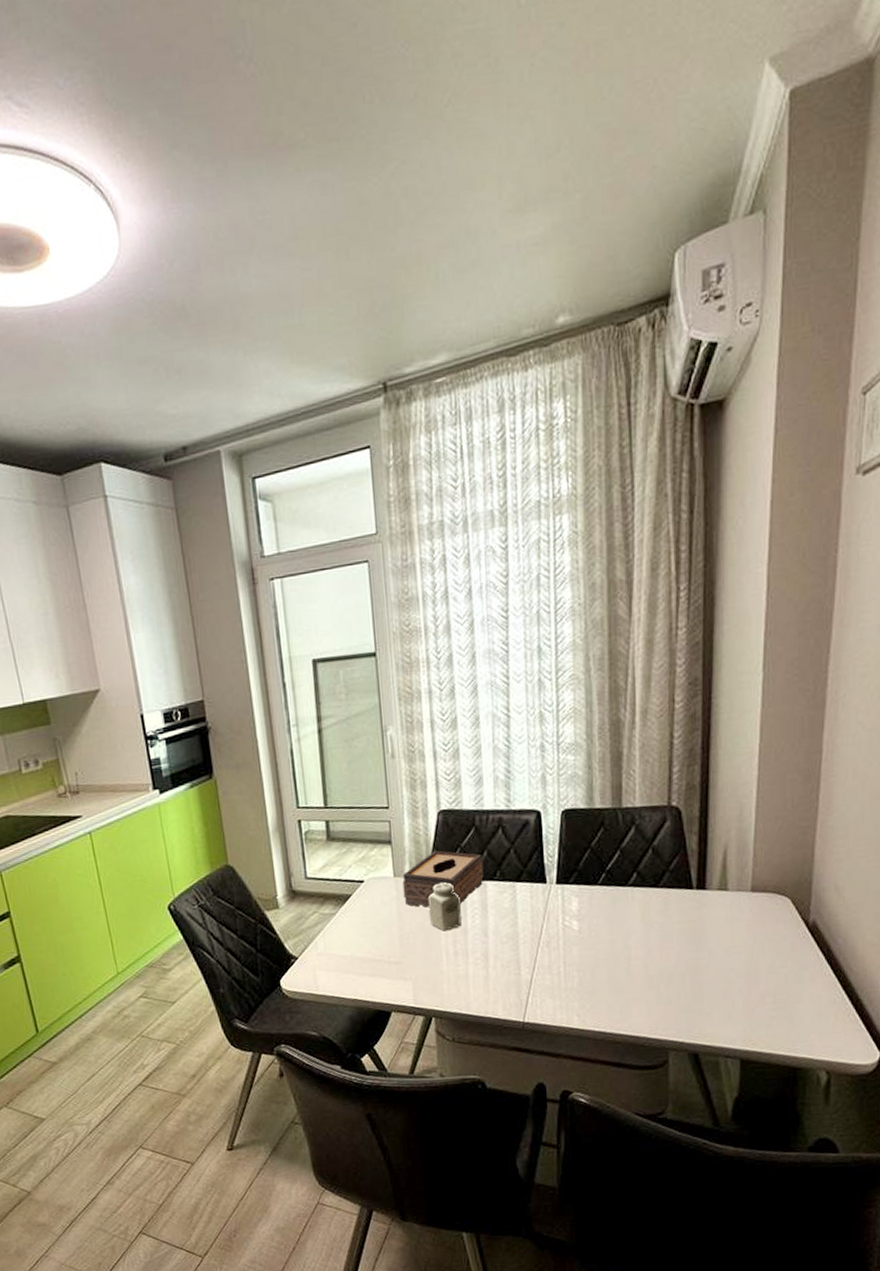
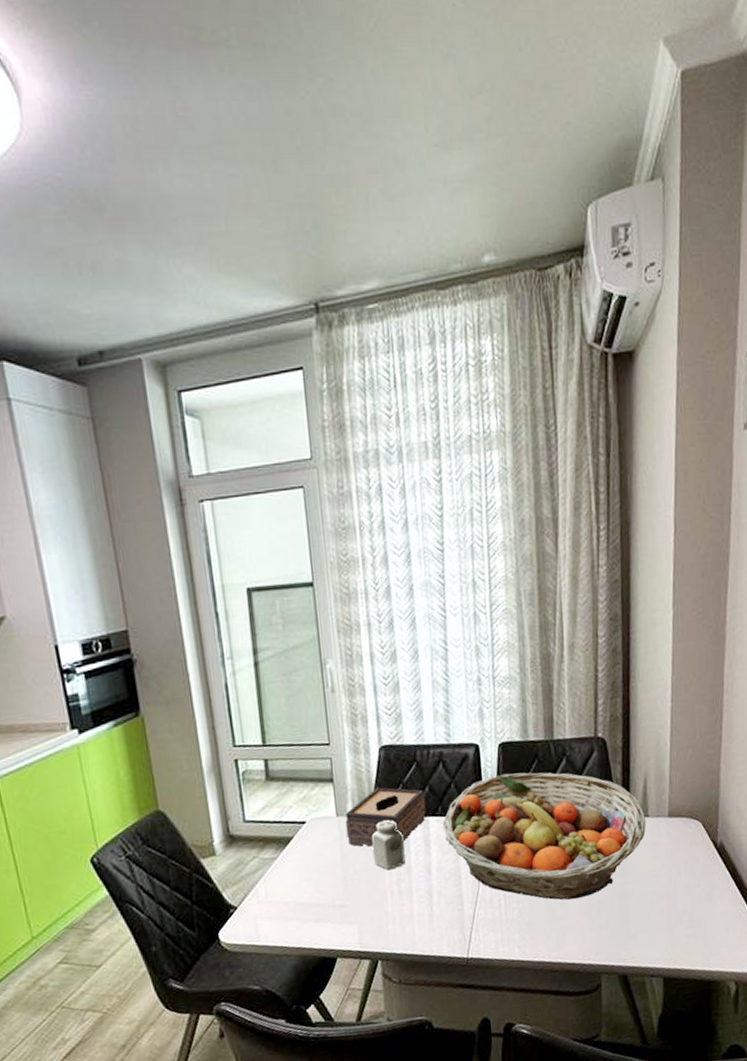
fruit basket: none [500,840,724,972] -> present [442,772,646,900]

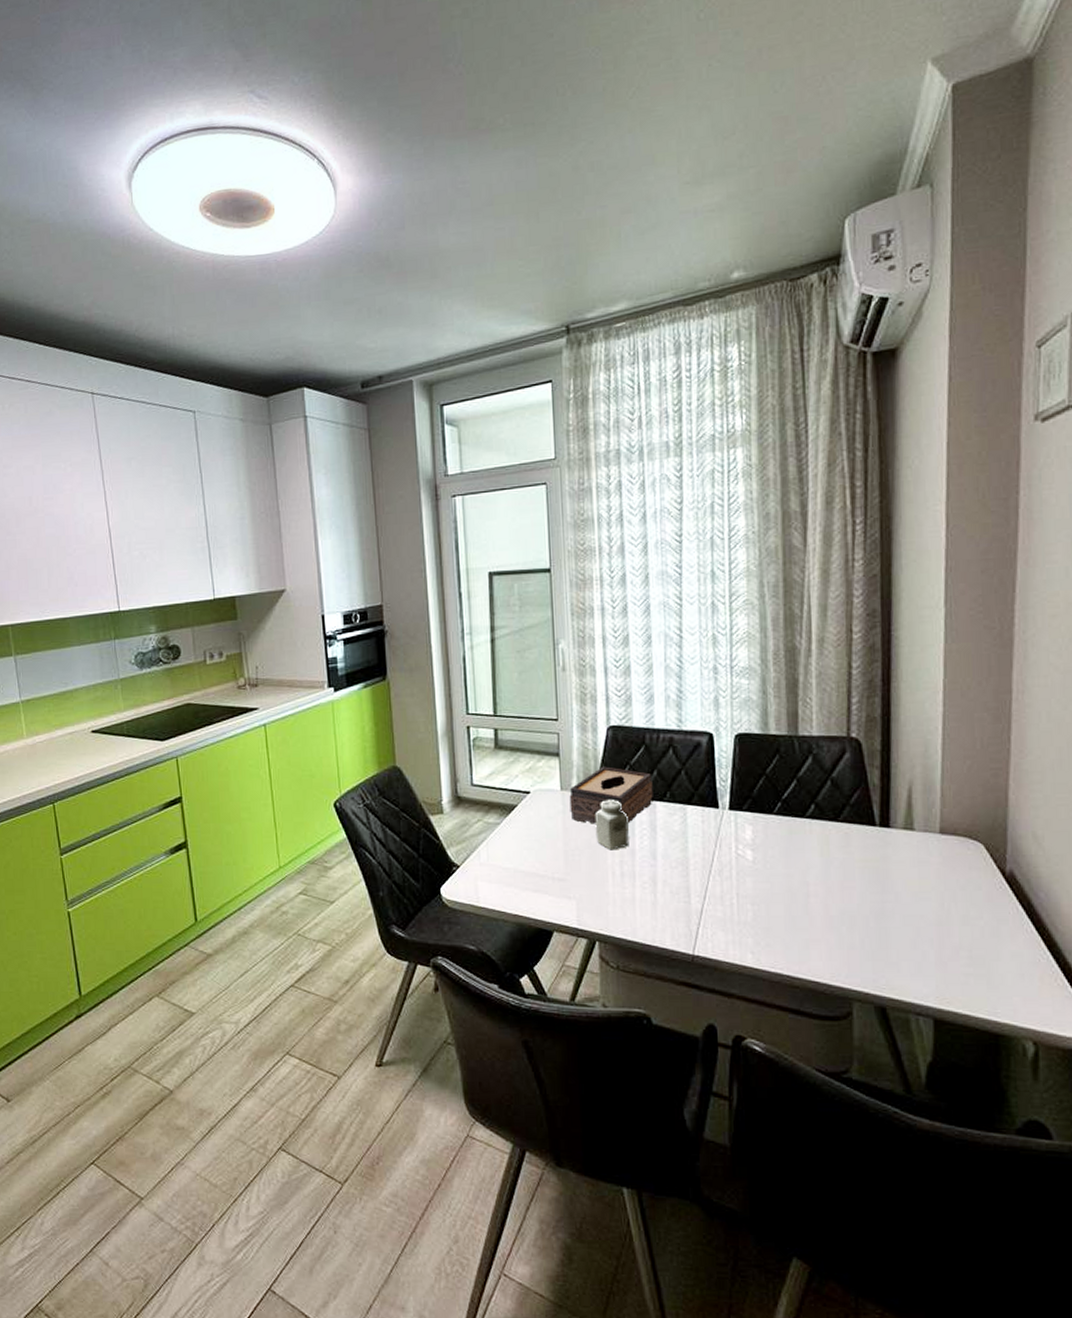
fruit basket: present [442,772,646,900] -> none [670,765,910,911]

